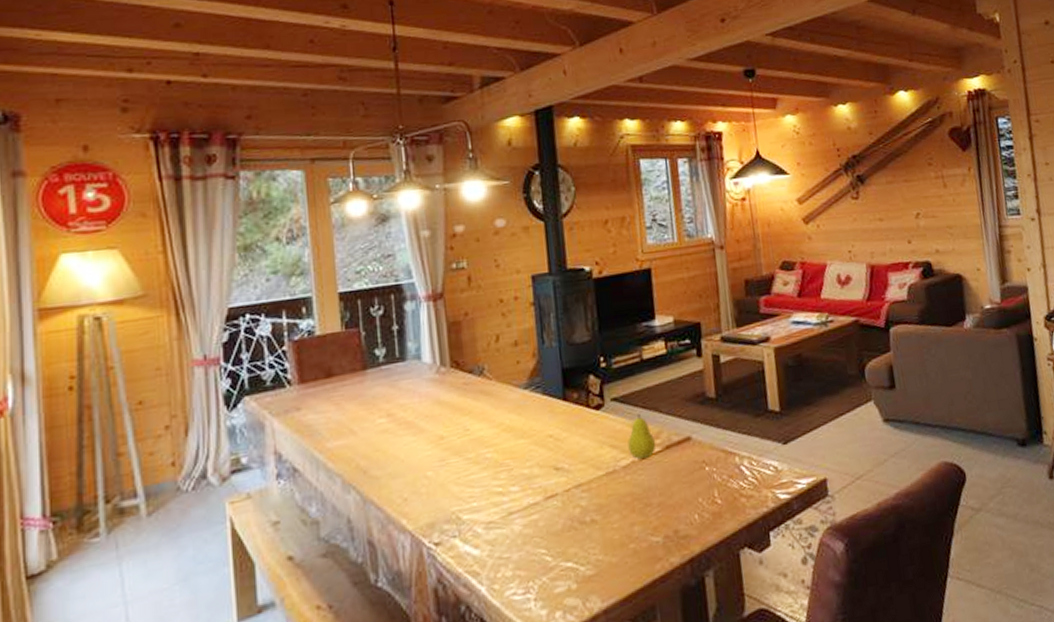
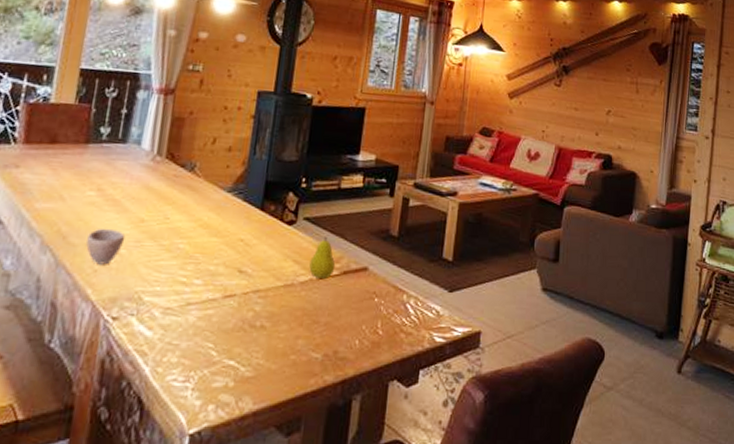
cup: none [389,453,429,493] -> present [86,228,126,265]

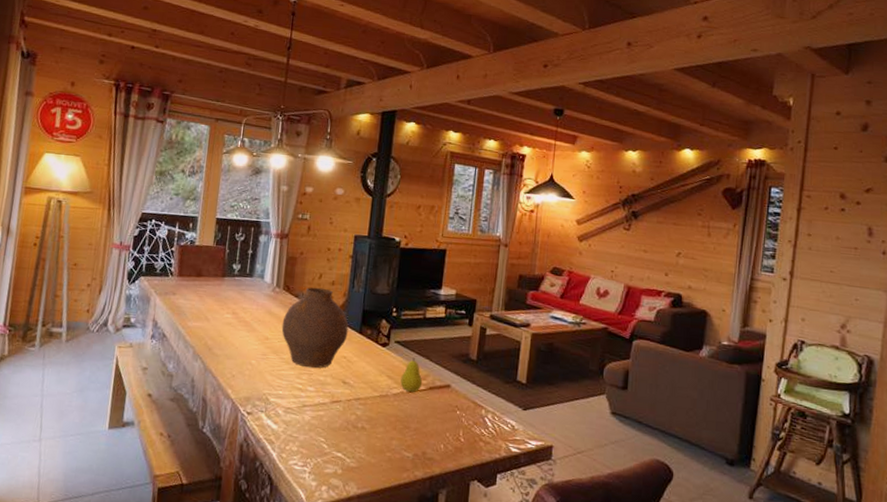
cup: present [86,228,126,265] -> none [226,343,255,372]
vase: none [162,154,248,256] -> present [281,287,349,368]

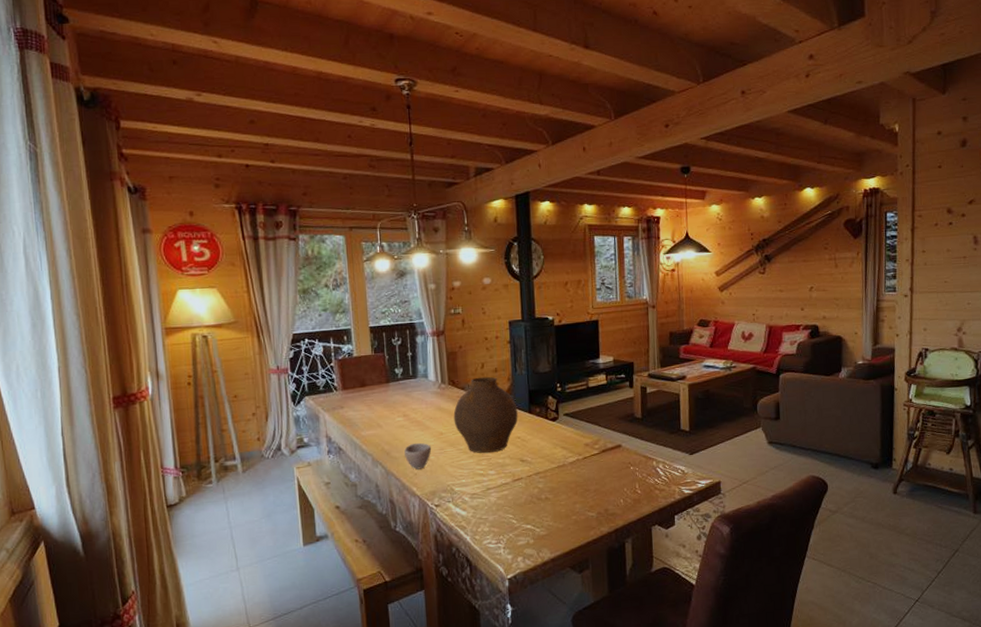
cup: none [226,343,255,372] -> present [404,442,432,470]
fruit: present [400,358,423,392] -> none [574,426,595,458]

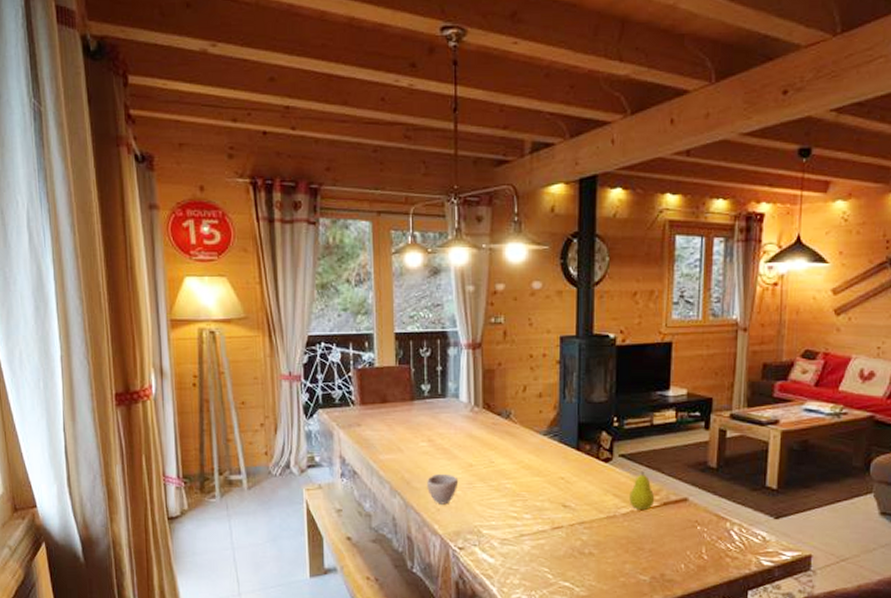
vase: present [453,376,518,454] -> none [486,402,563,494]
fruit: none [574,426,595,458] -> present [629,472,655,510]

